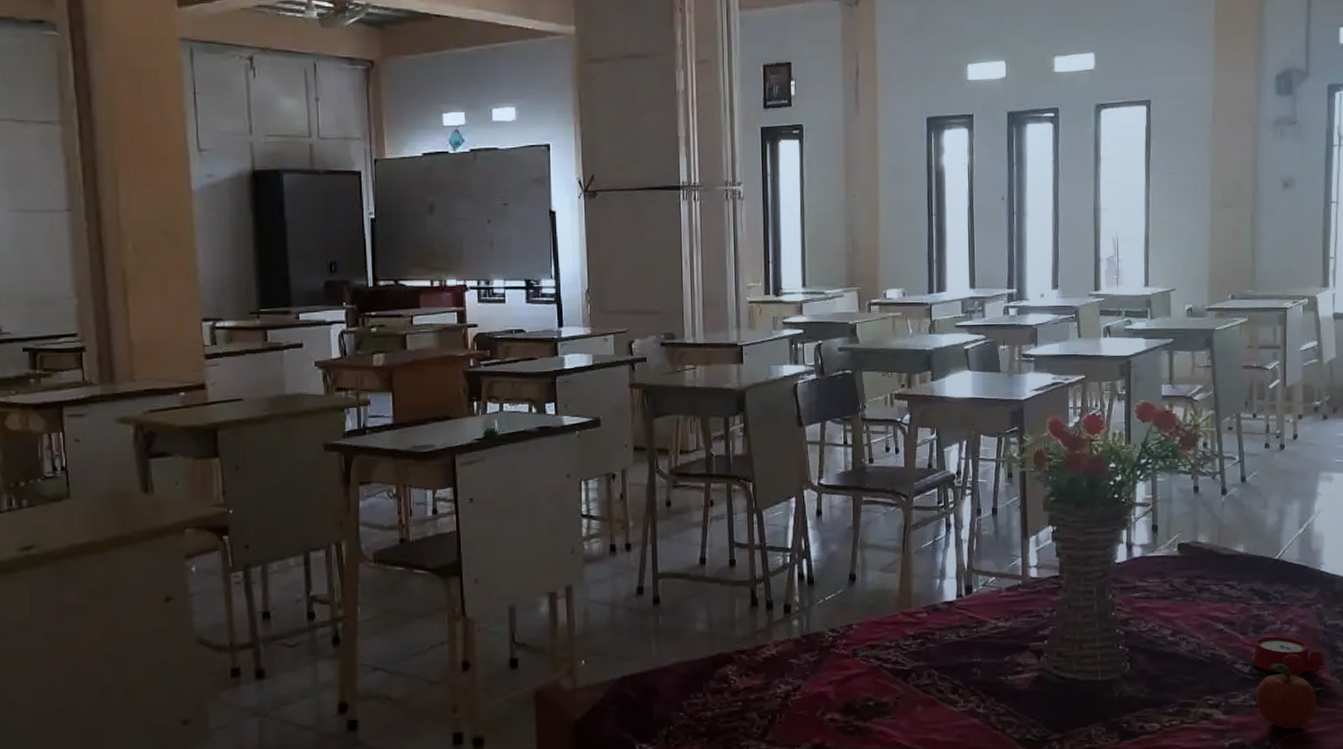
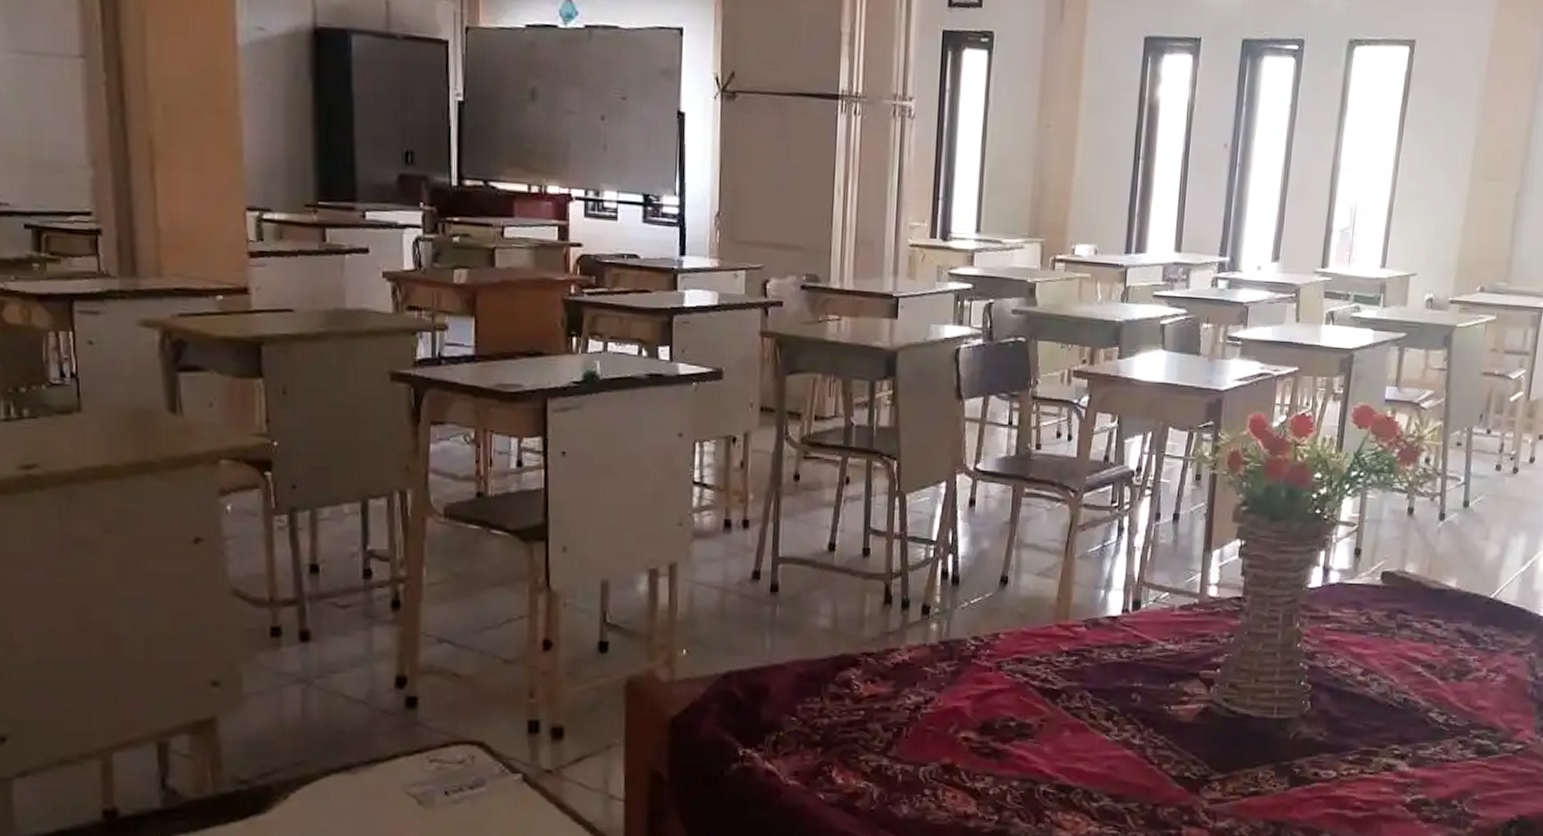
alarm clock: present [1243,636,1327,677] -> none [1441,684,1532,731]
fruit: present [1256,663,1317,729] -> none [1447,715,1516,789]

